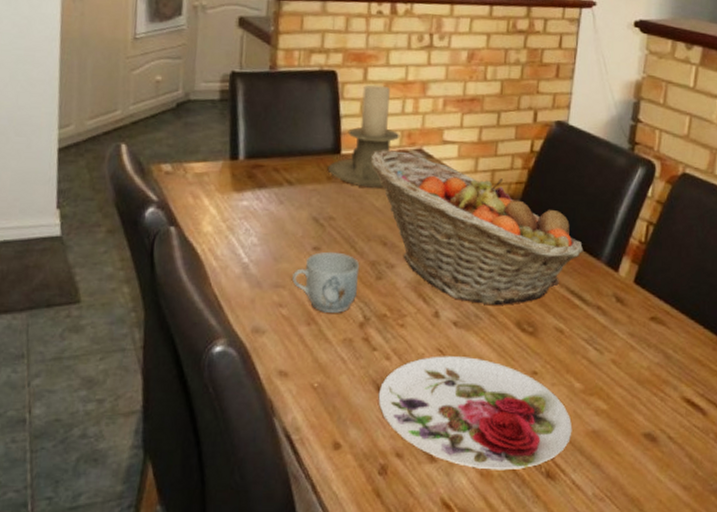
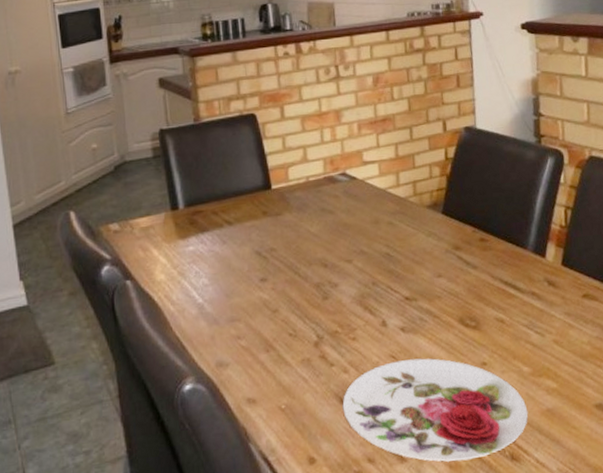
mug: present [291,251,360,314] -> none [244,280,308,339]
candle holder: present [327,84,400,188] -> none [261,120,323,216]
fruit basket: present [371,150,584,305] -> none [300,178,510,308]

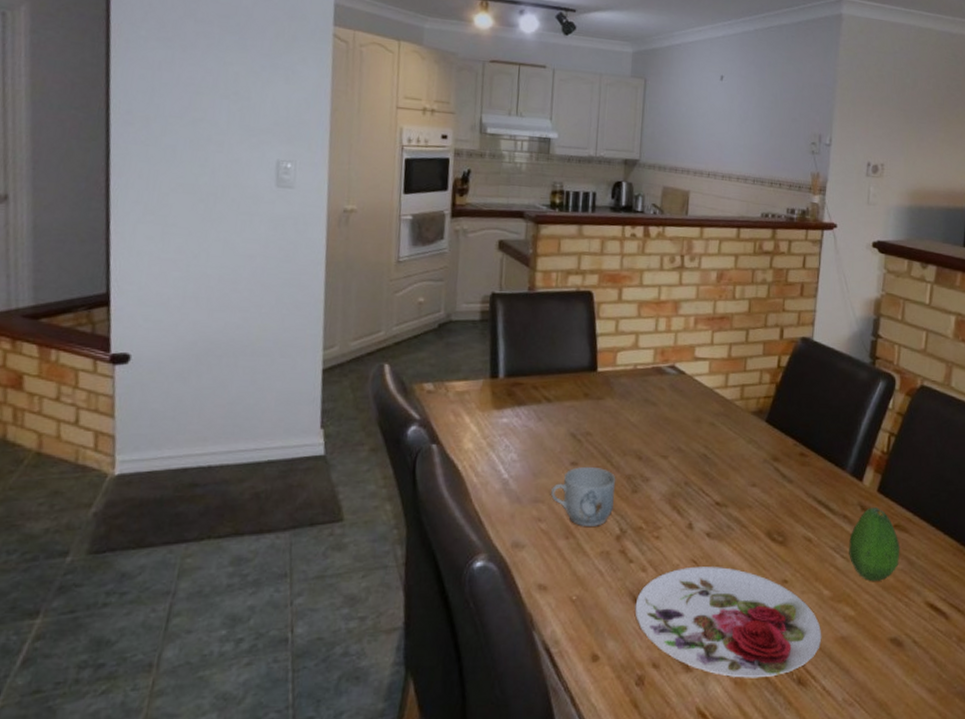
mug: none [244,280,308,339] -> present [550,466,616,527]
fruit: none [540,280,593,353] -> present [849,507,900,582]

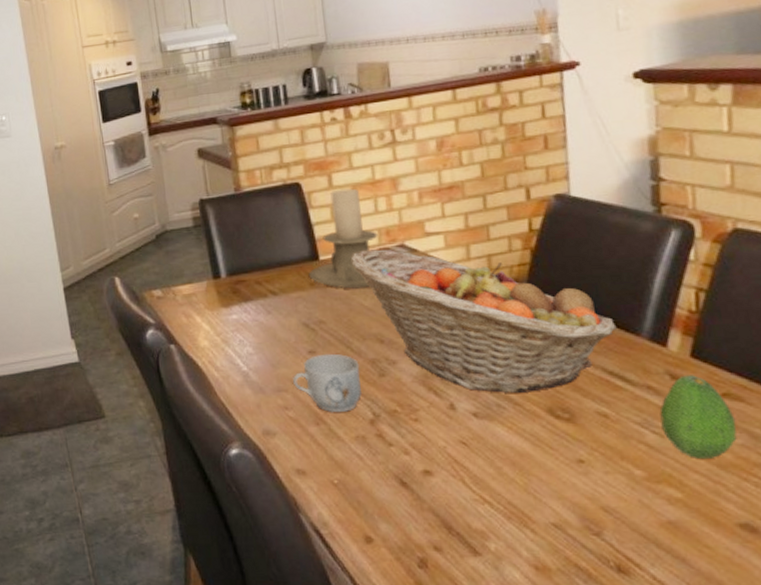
candle holder: none [584,304,654,404] -> present [308,188,378,289]
fruit basket: none [626,367,830,516] -> present [352,249,617,393]
plate: present [635,566,822,678] -> none [403,448,642,564]

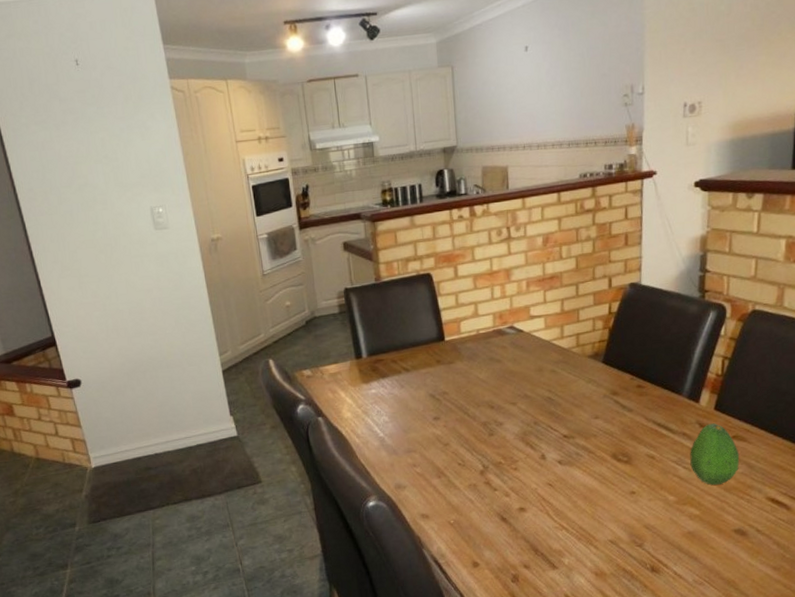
mug: present [291,353,363,413] -> none [419,419,476,468]
candle holder: present [308,188,378,289] -> none [435,278,493,365]
fruit basket: present [352,249,617,393] -> none [471,331,666,444]

